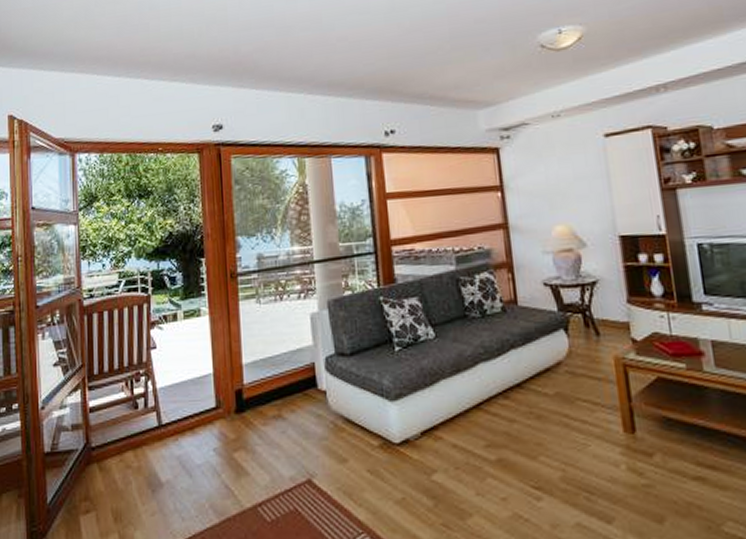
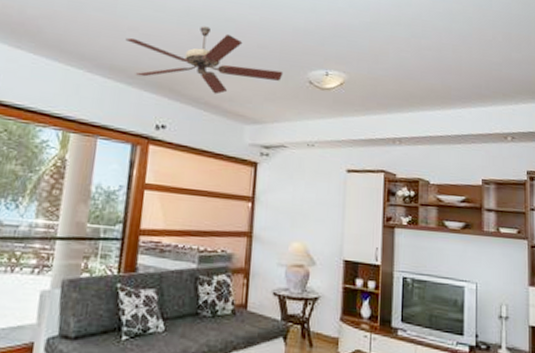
ceiling fan: none [337,15,509,86] -> present [125,26,283,94]

